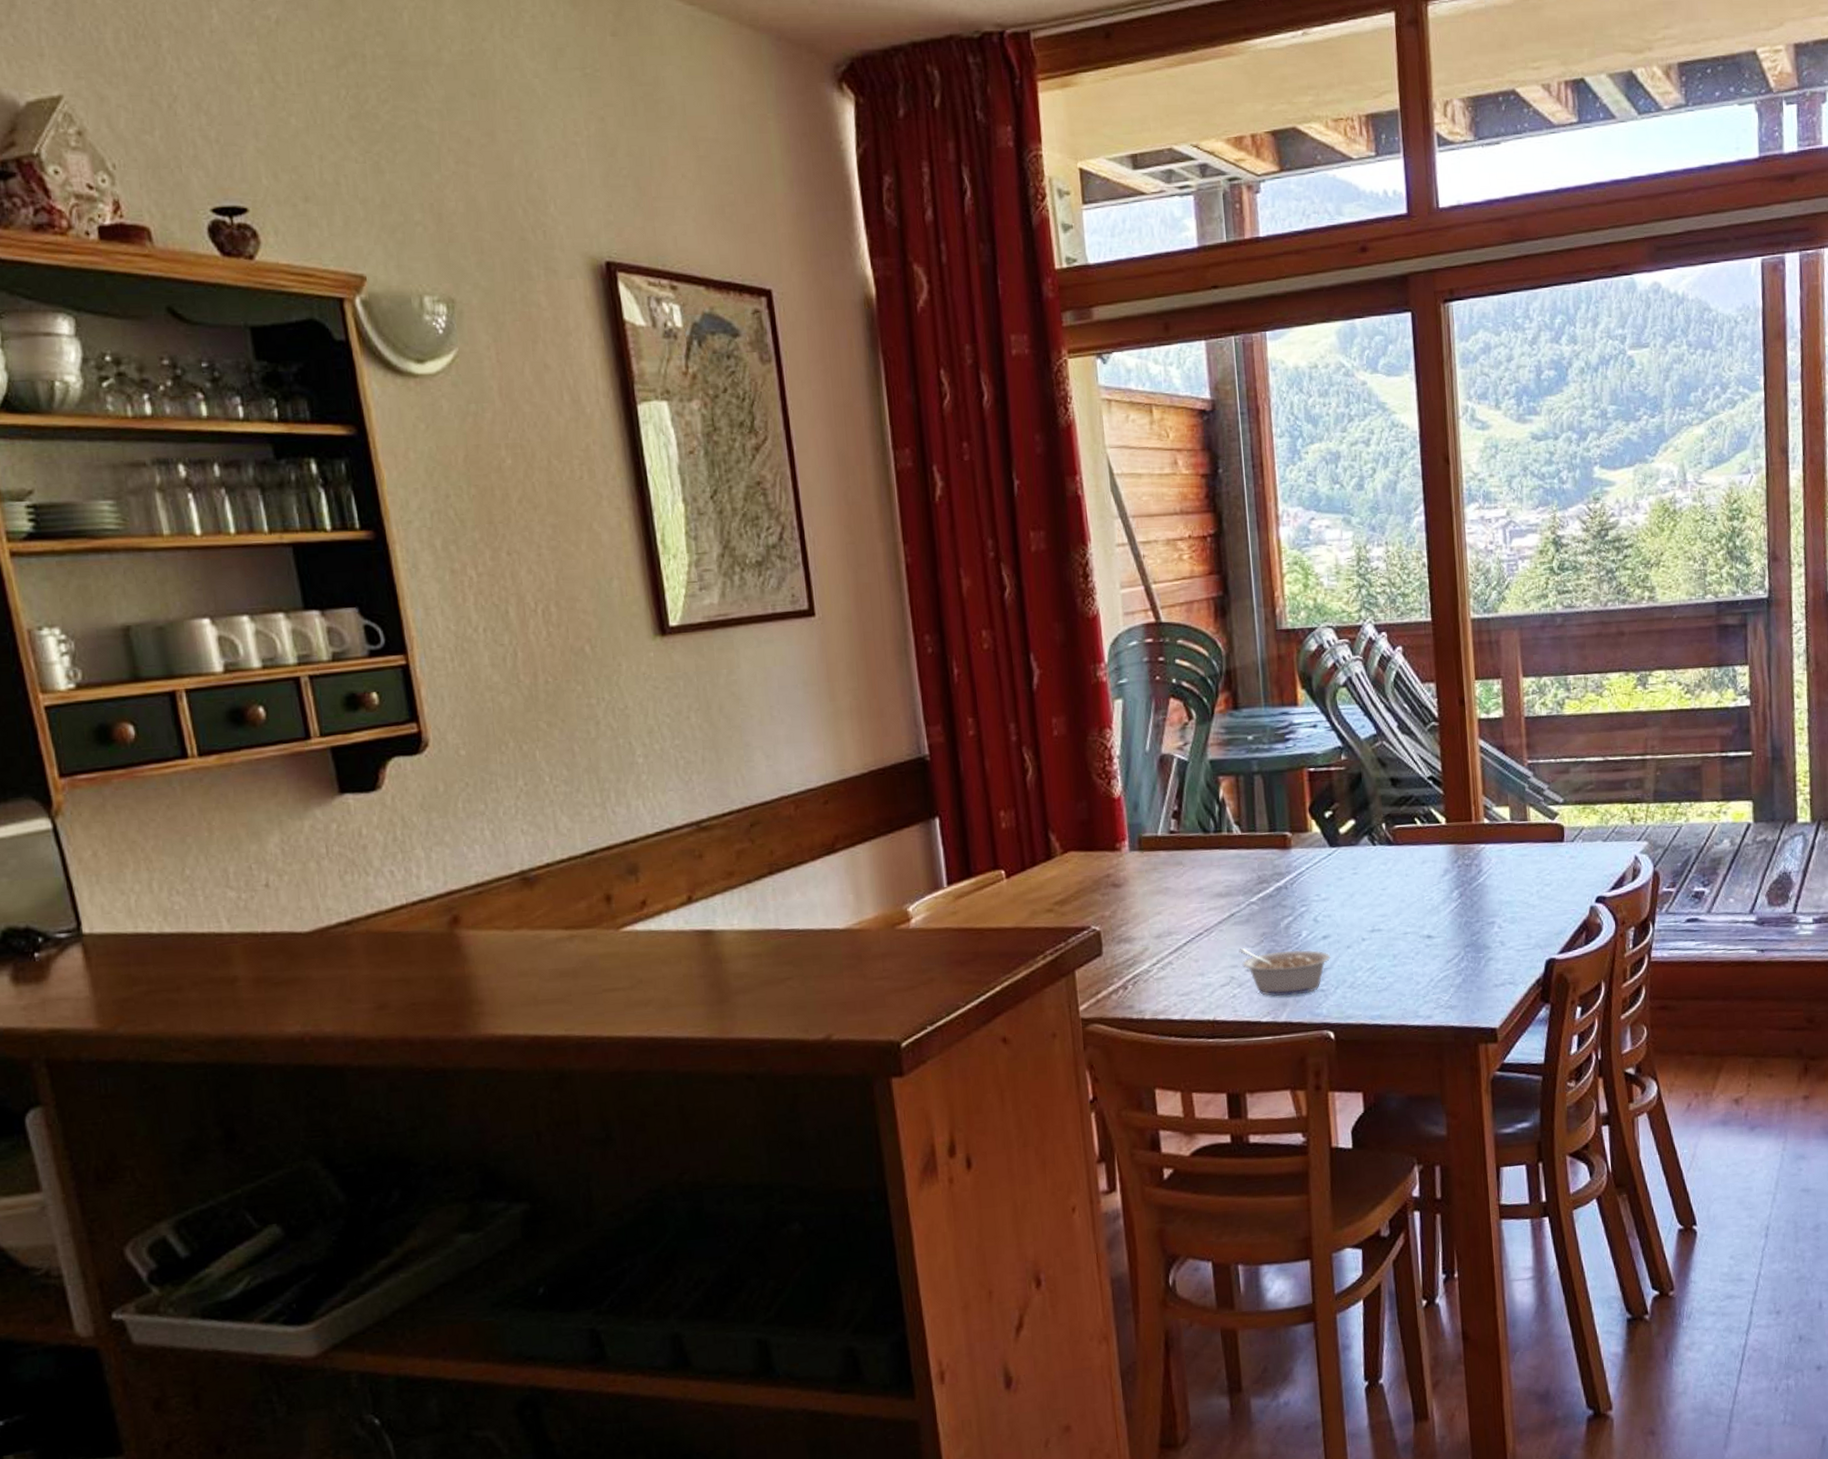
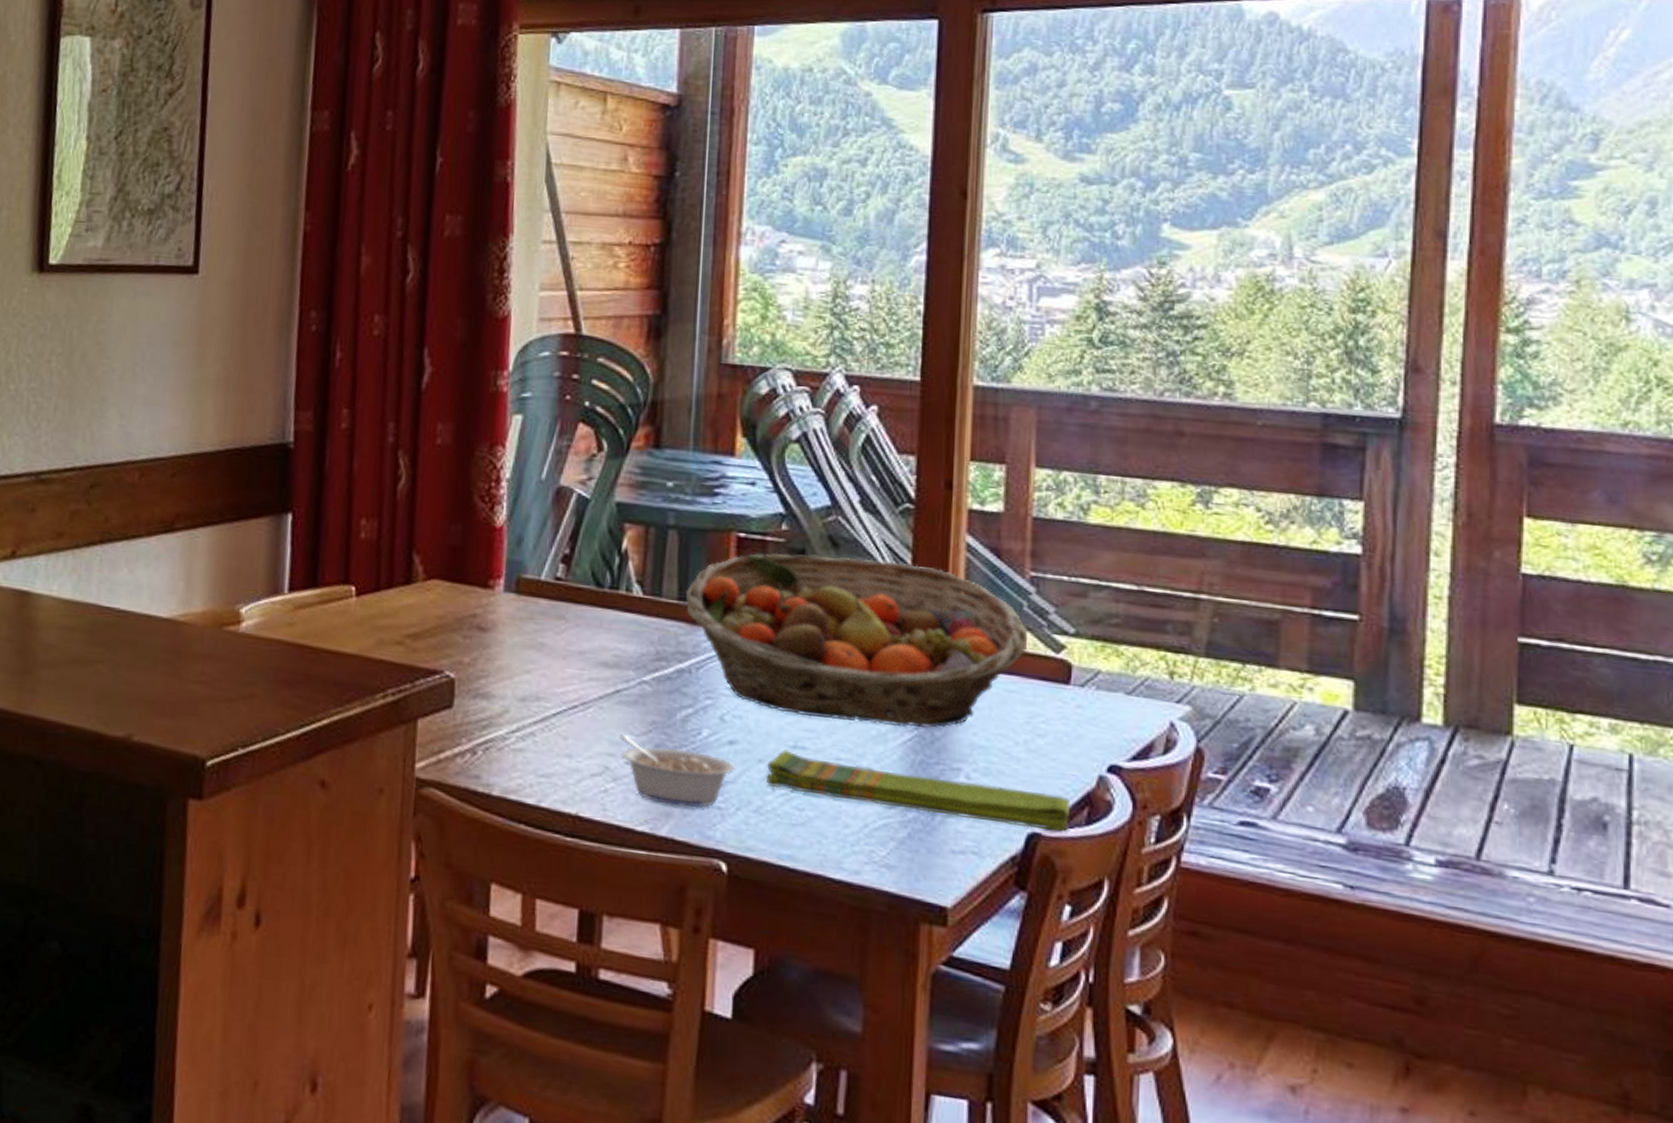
fruit basket: none [1274,769,1532,906] -> present [685,552,1028,728]
dish towel: none [1354,927,1574,965] -> present [767,749,1070,831]

